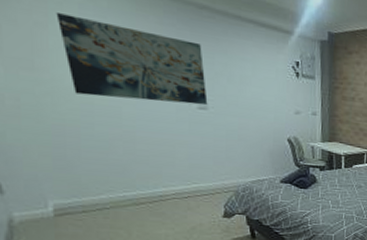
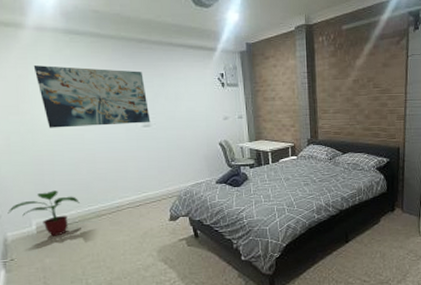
potted plant: none [14,168,113,222] -> present [7,190,80,237]

